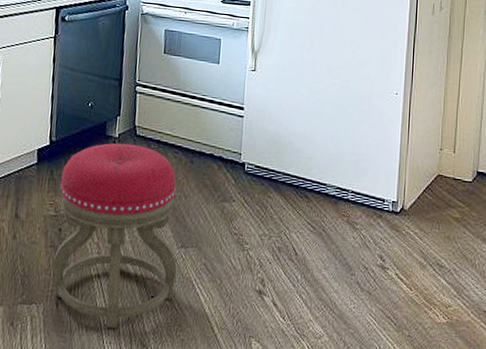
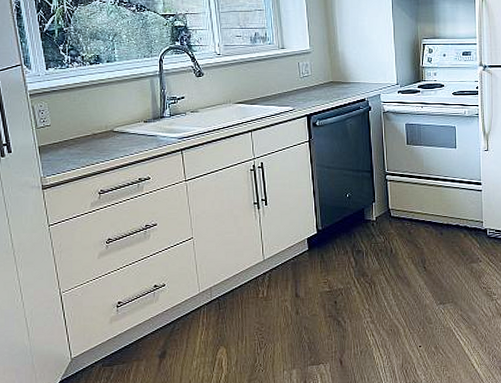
stool: present [51,143,177,329] -> none [331,224,439,375]

